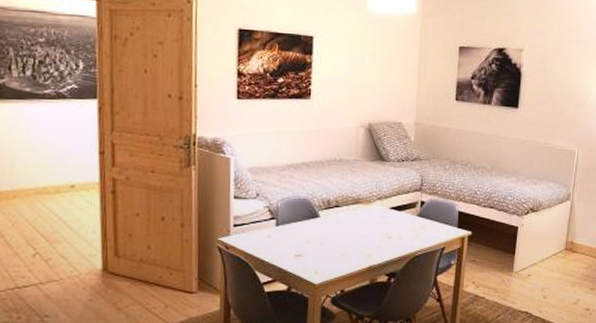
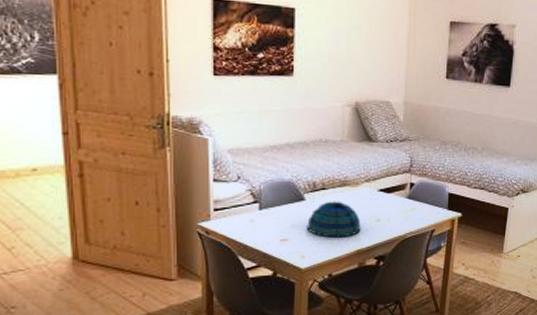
decorative bowl: none [321,218,373,254] -> present [307,201,361,238]

